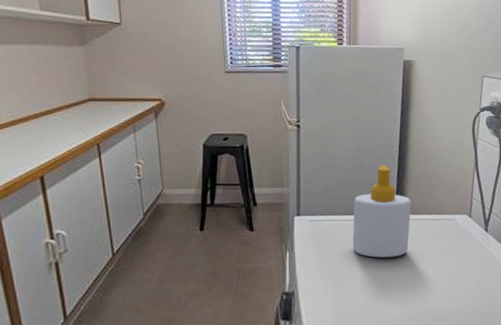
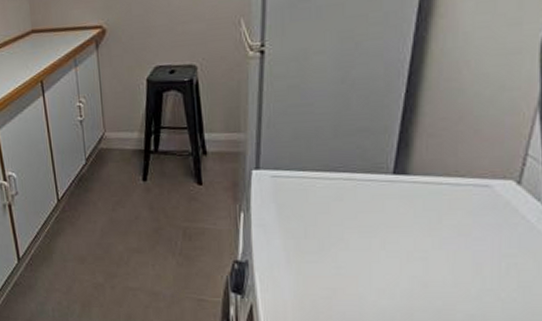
soap bottle: present [352,164,412,258] -> none [327,103,421,232]

